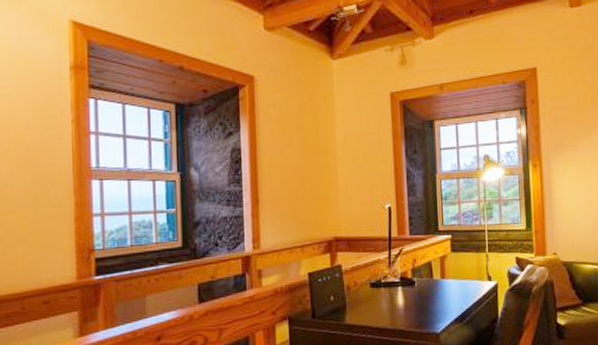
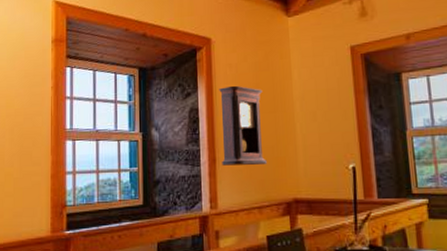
pendulum clock: none [262,126,309,206] -> present [219,85,267,166]

